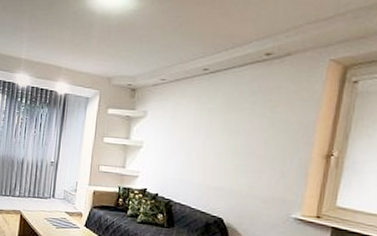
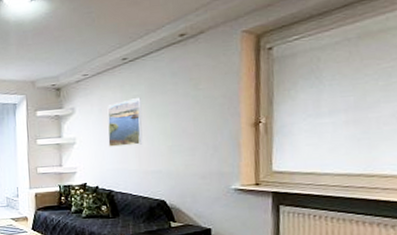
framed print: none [175,110,216,159] -> present [107,97,143,147]

